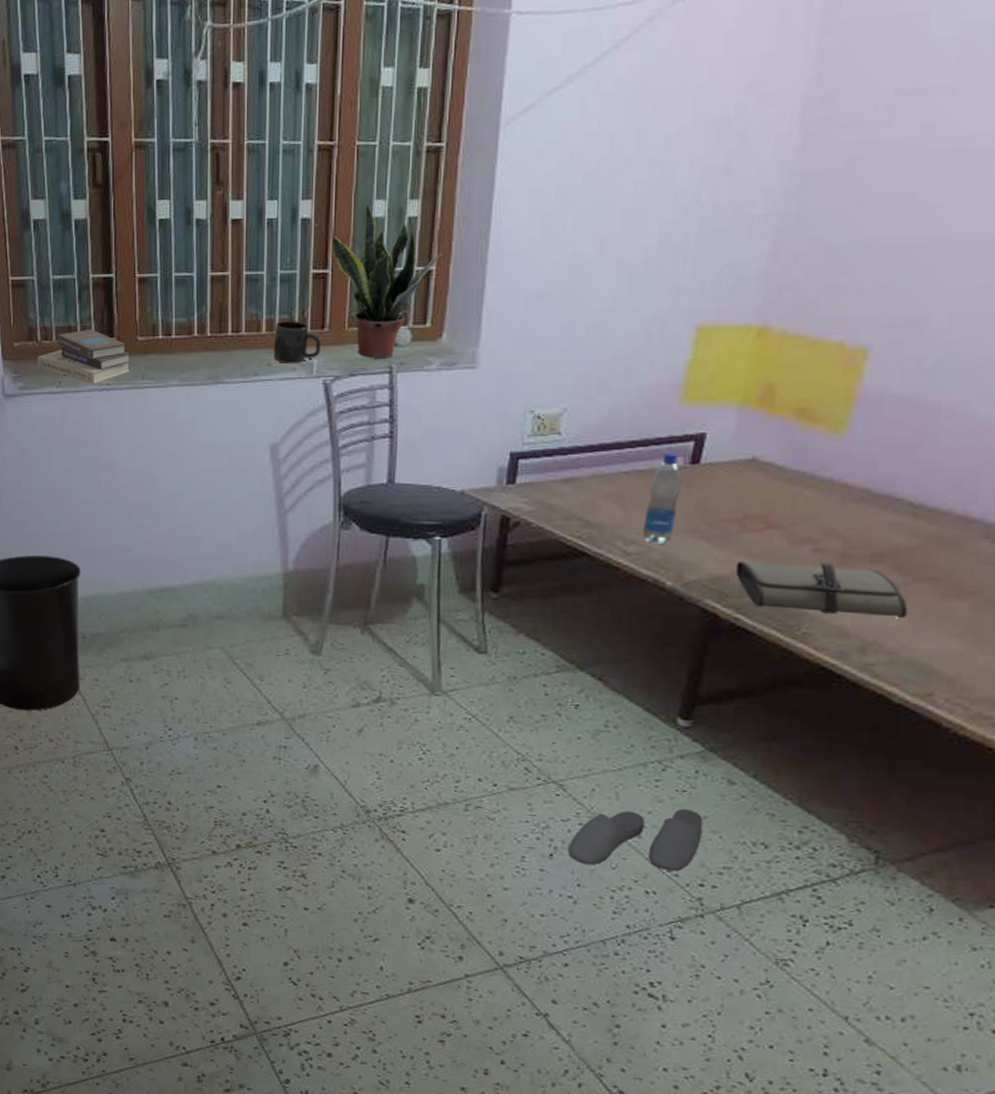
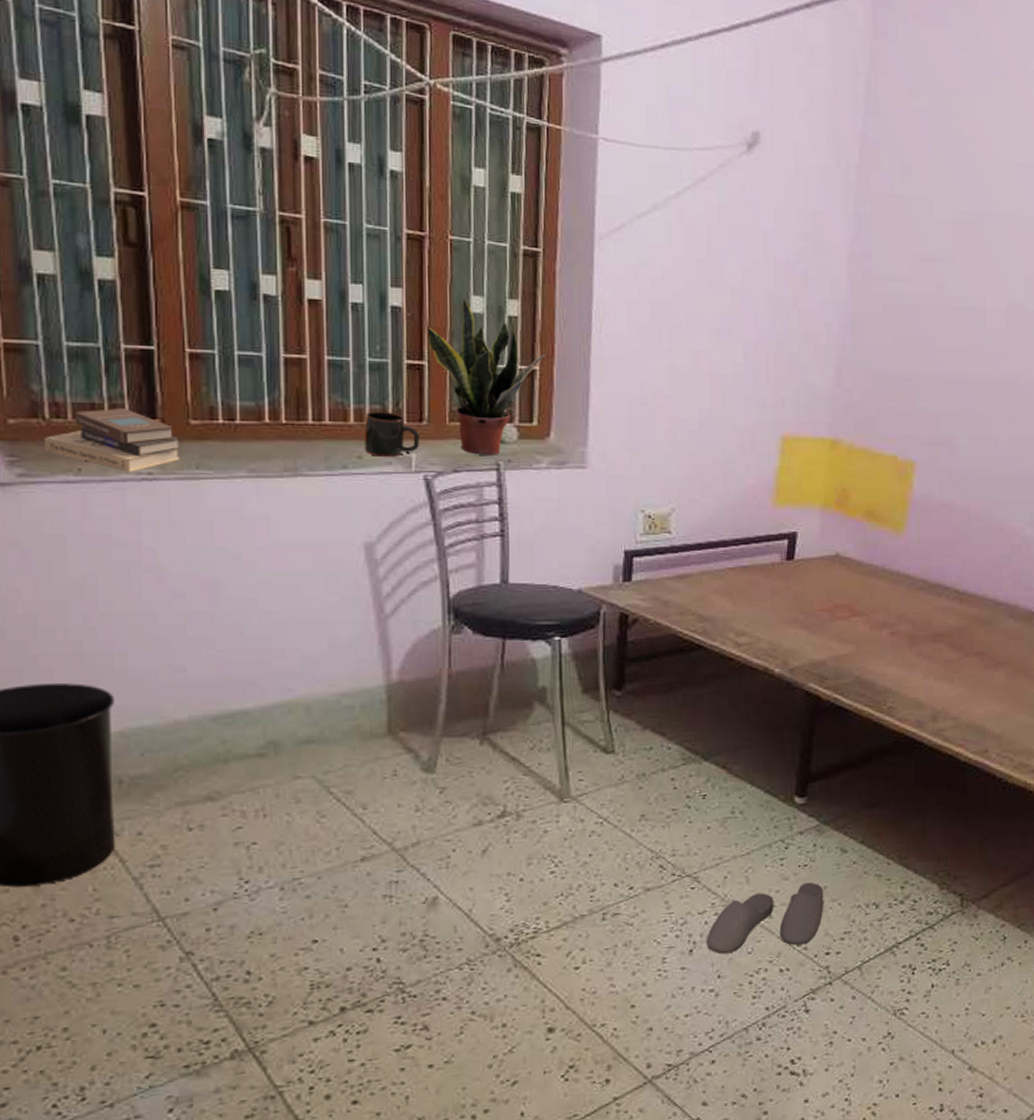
bottle: present [643,453,682,545] -> none [751,550,780,635]
tool roll: present [735,561,908,618] -> none [831,643,963,688]

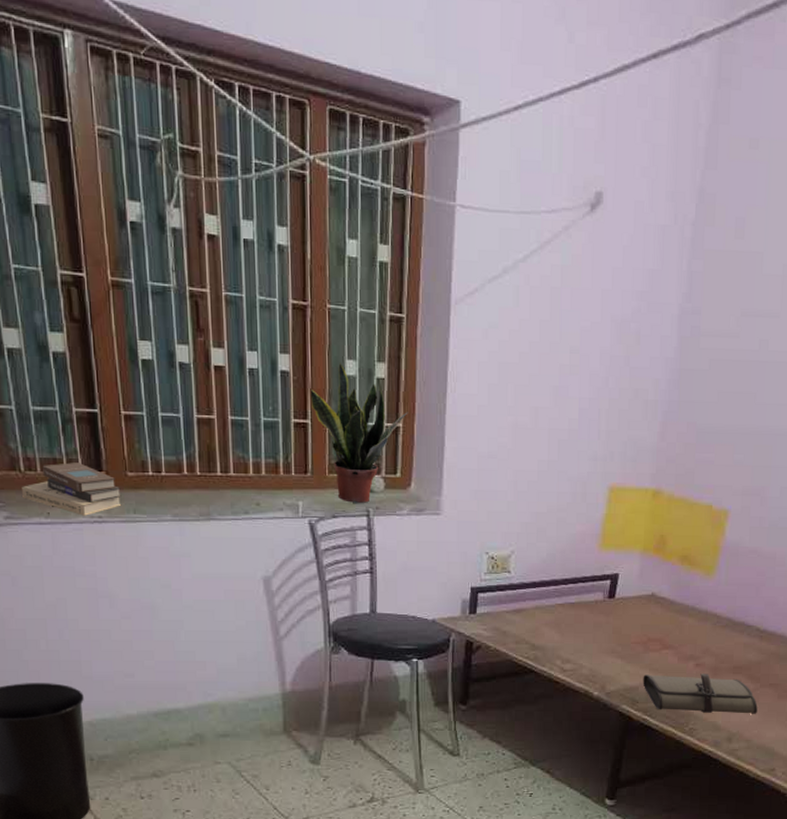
mug: present [364,411,419,458] -> none [261,465,305,505]
tool roll: none [831,643,963,688] -> present [643,673,758,714]

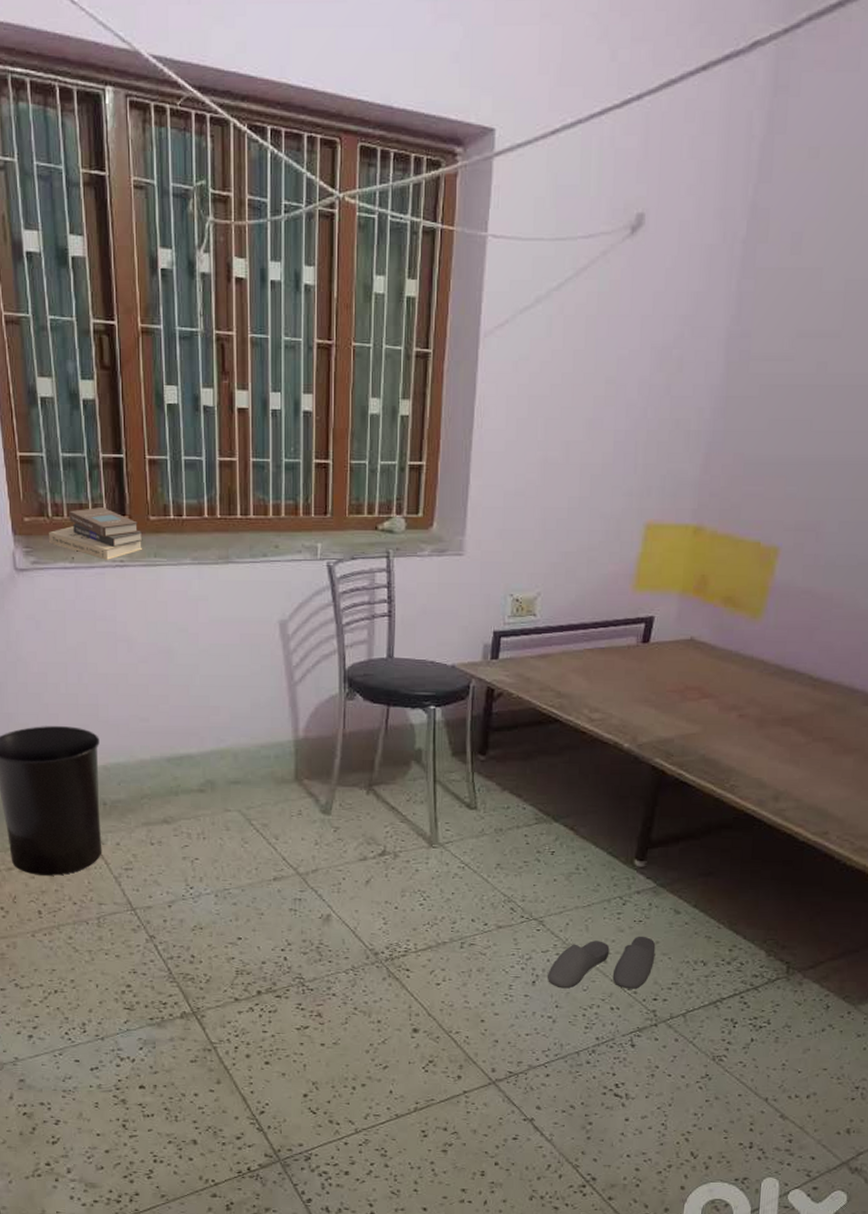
potted plant: present [310,363,408,503] -> none [332,401,432,544]
tool roll: present [643,673,758,714] -> none [678,725,809,771]

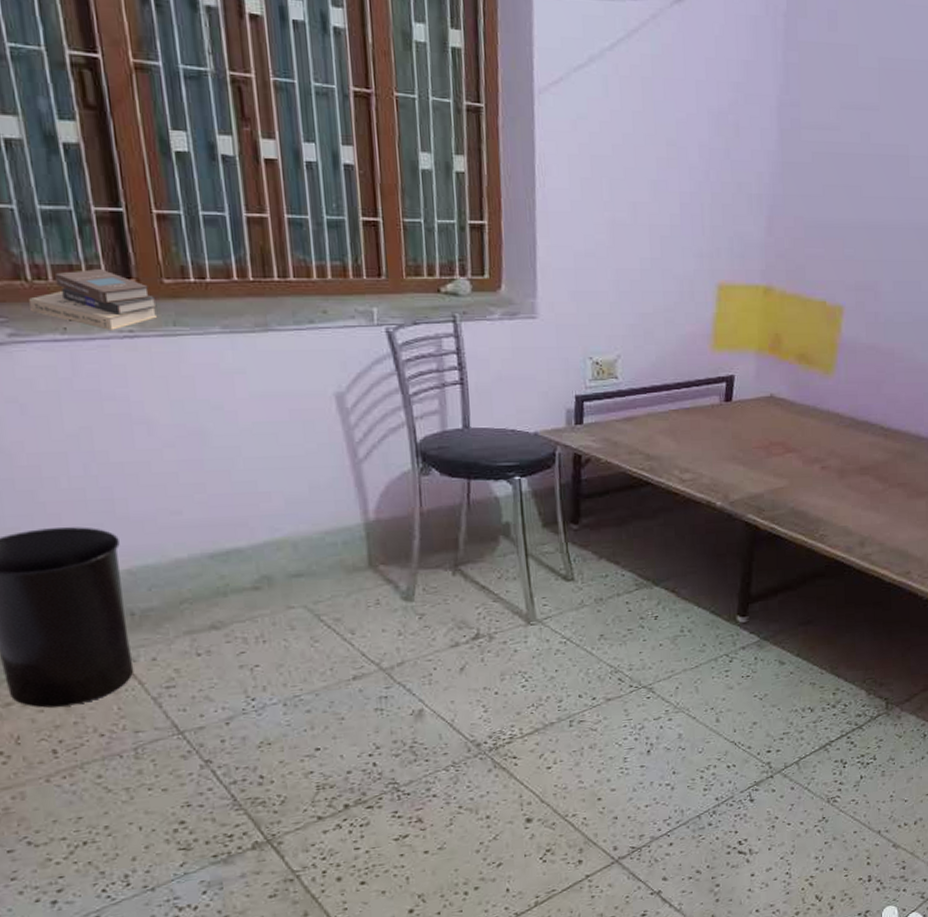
slippers: present [547,936,656,989] -> none [661,690,765,754]

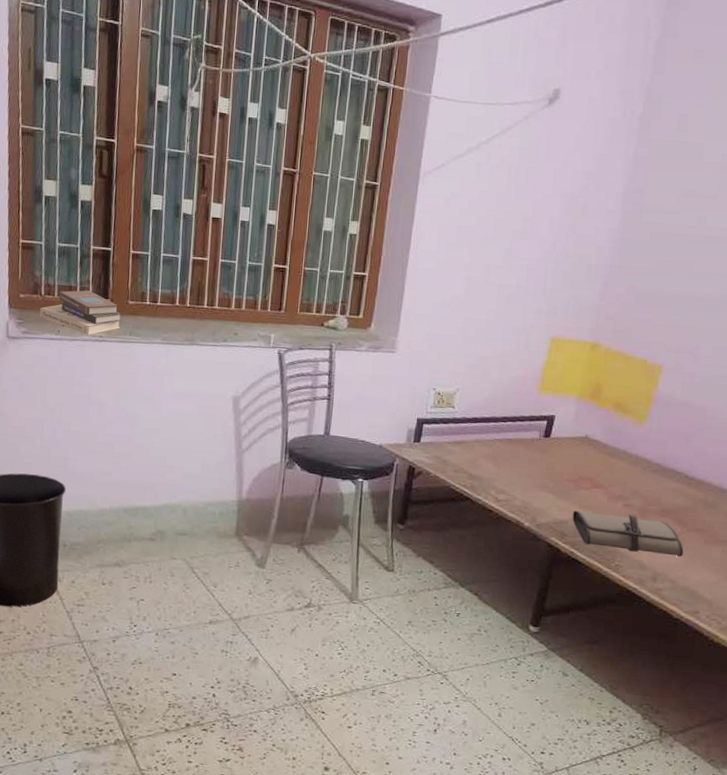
tool roll: none [767,476,888,518] -> present [572,510,684,557]

